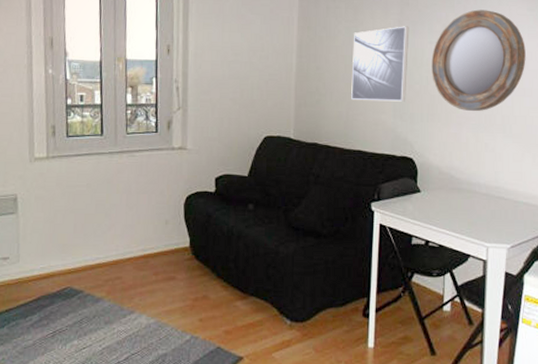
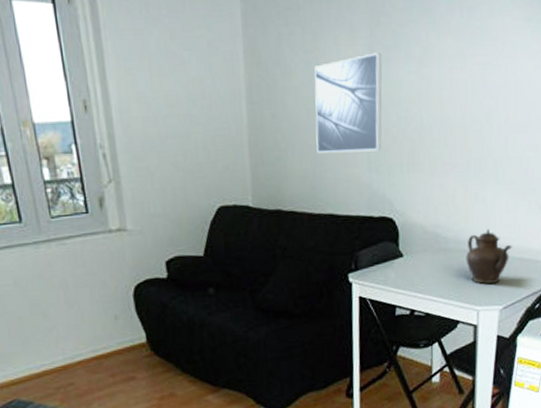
home mirror: present [431,9,526,111] -> none [410,24,522,156]
teapot: none [476,175,519,223] -> present [466,229,513,284]

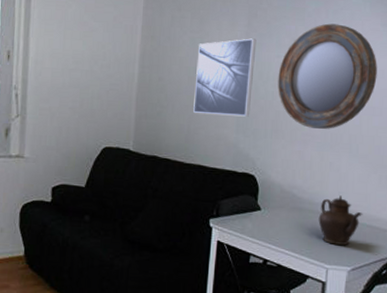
home mirror: none [410,24,522,156] -> present [278,23,377,129]

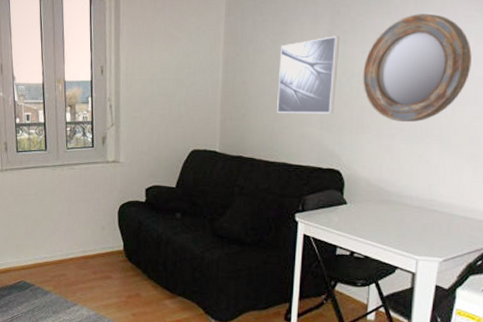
teapot: present [318,195,363,245] -> none [407,187,456,237]

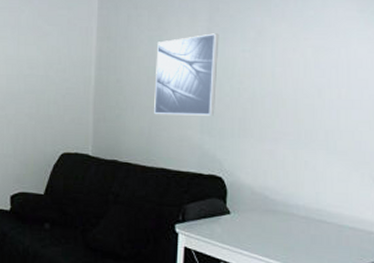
home mirror: present [363,13,472,122] -> none [244,13,355,125]

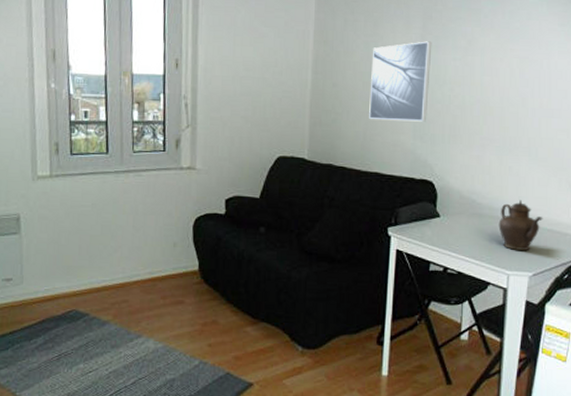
teapot: none [294,196,345,249] -> present [498,200,544,250]

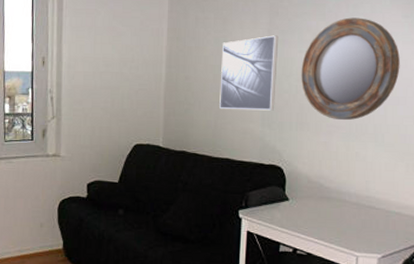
home mirror: none [455,24,555,133] -> present [301,17,400,120]
teapot: present [498,200,544,250] -> none [346,184,392,233]

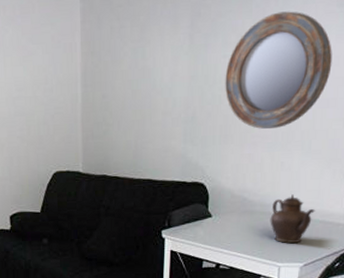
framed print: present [220,35,279,111] -> none [139,40,201,127]
teapot: none [346,184,392,233] -> present [270,194,316,243]

